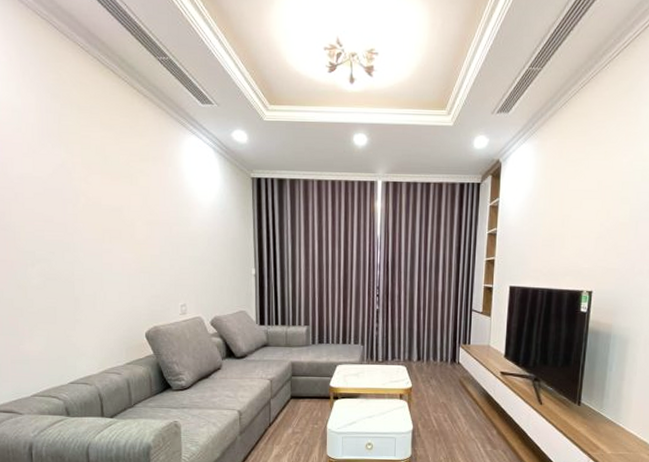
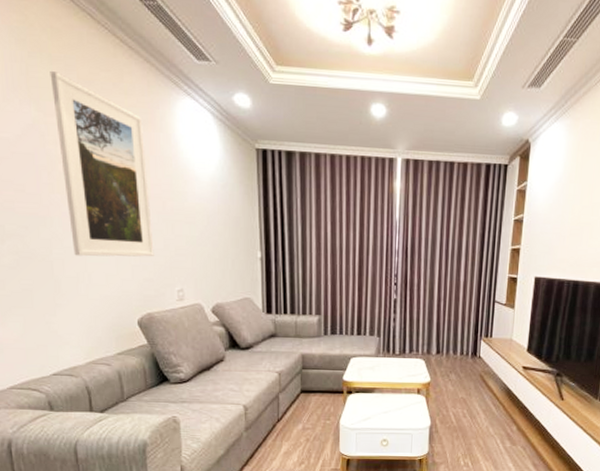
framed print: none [78,119,161,277] -> present [50,71,154,257]

